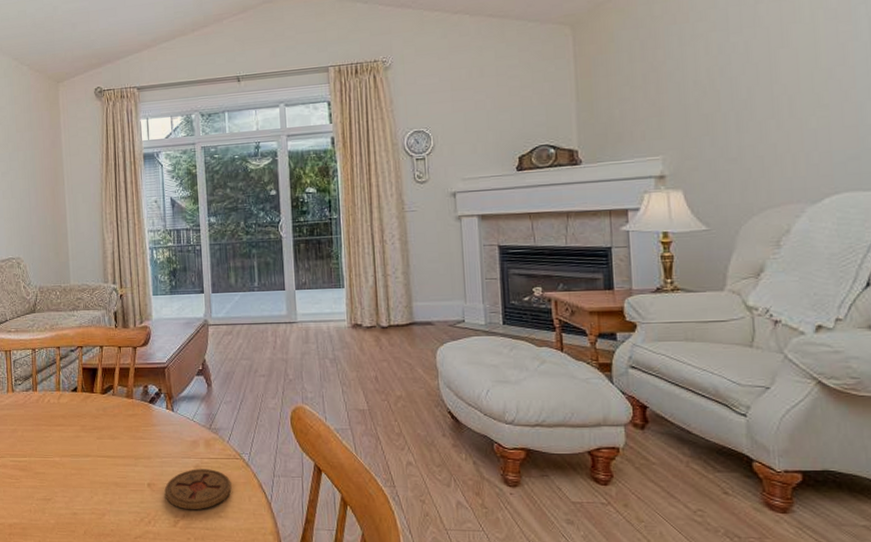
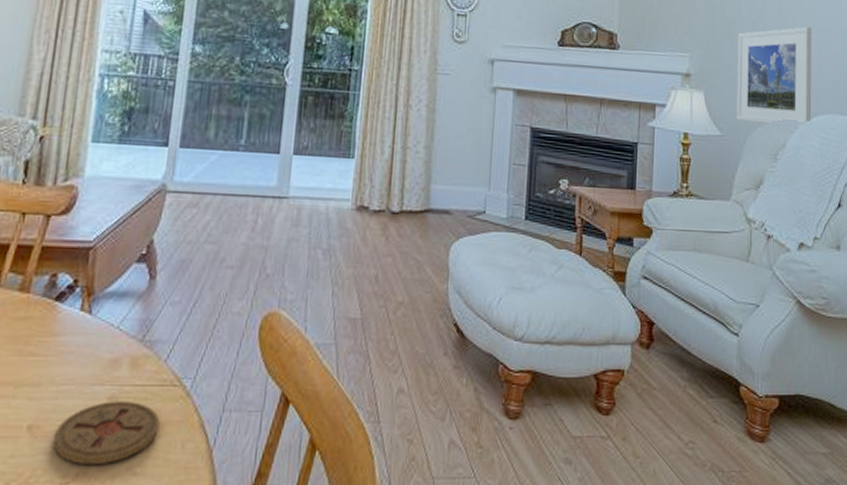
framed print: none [719,105,823,213] -> present [736,26,812,124]

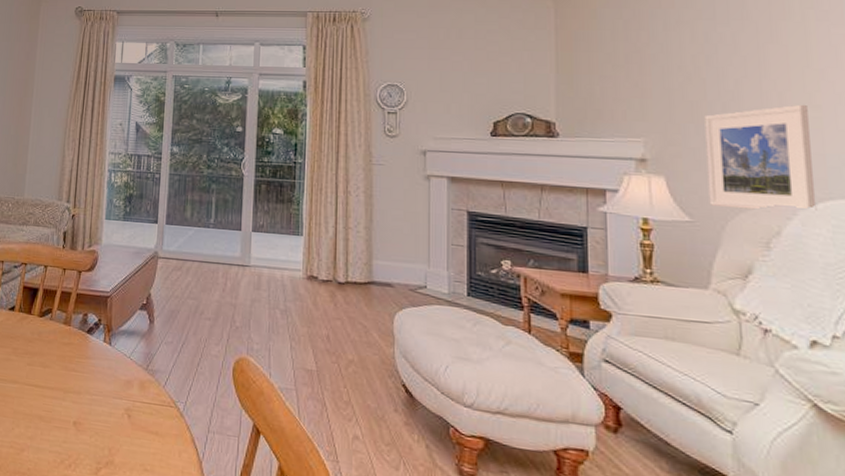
coaster: present [52,401,160,466] -> none [90,412,162,459]

